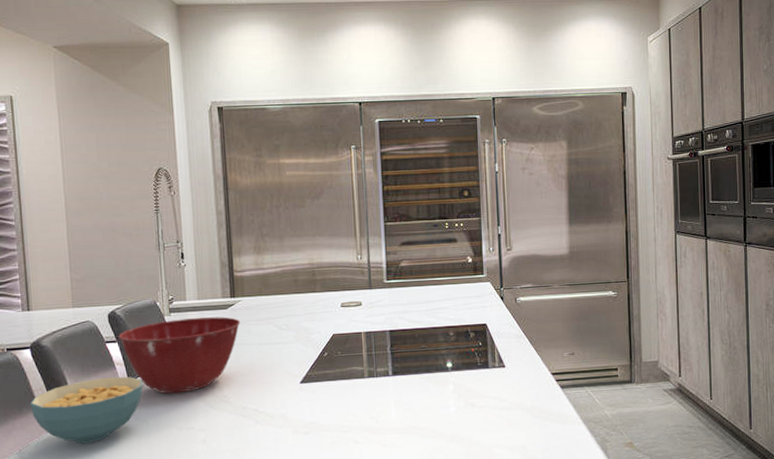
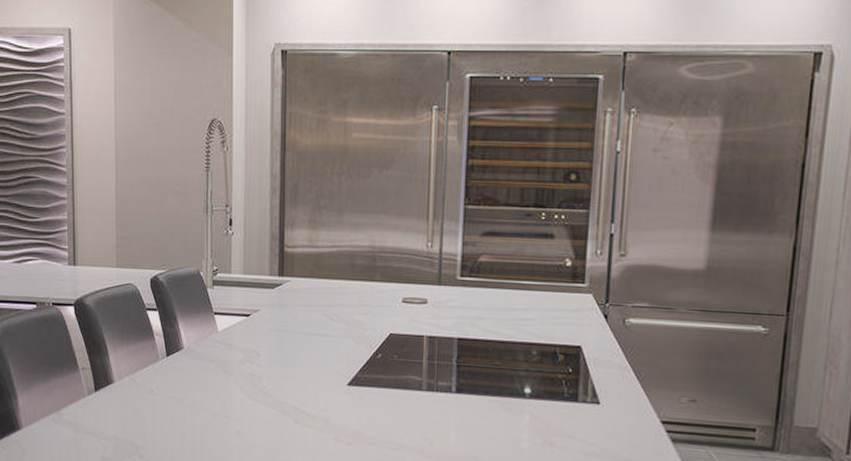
cereal bowl: present [30,376,143,444] -> none [71,347,181,415]
mixing bowl: present [118,317,241,394] -> none [159,293,288,376]

